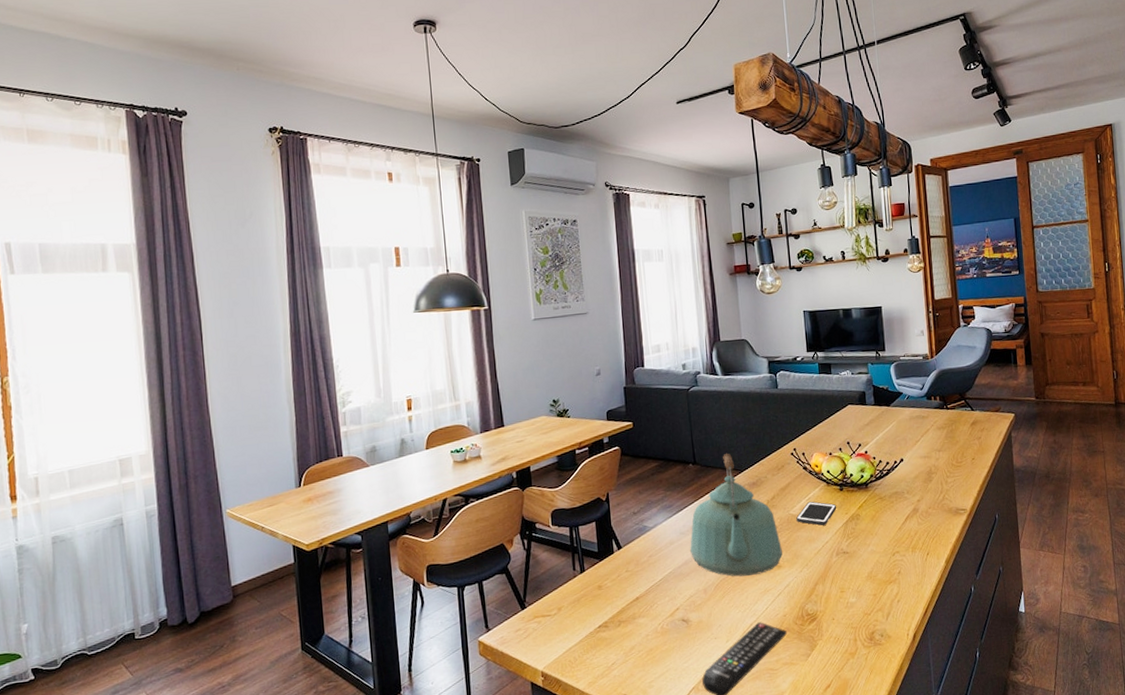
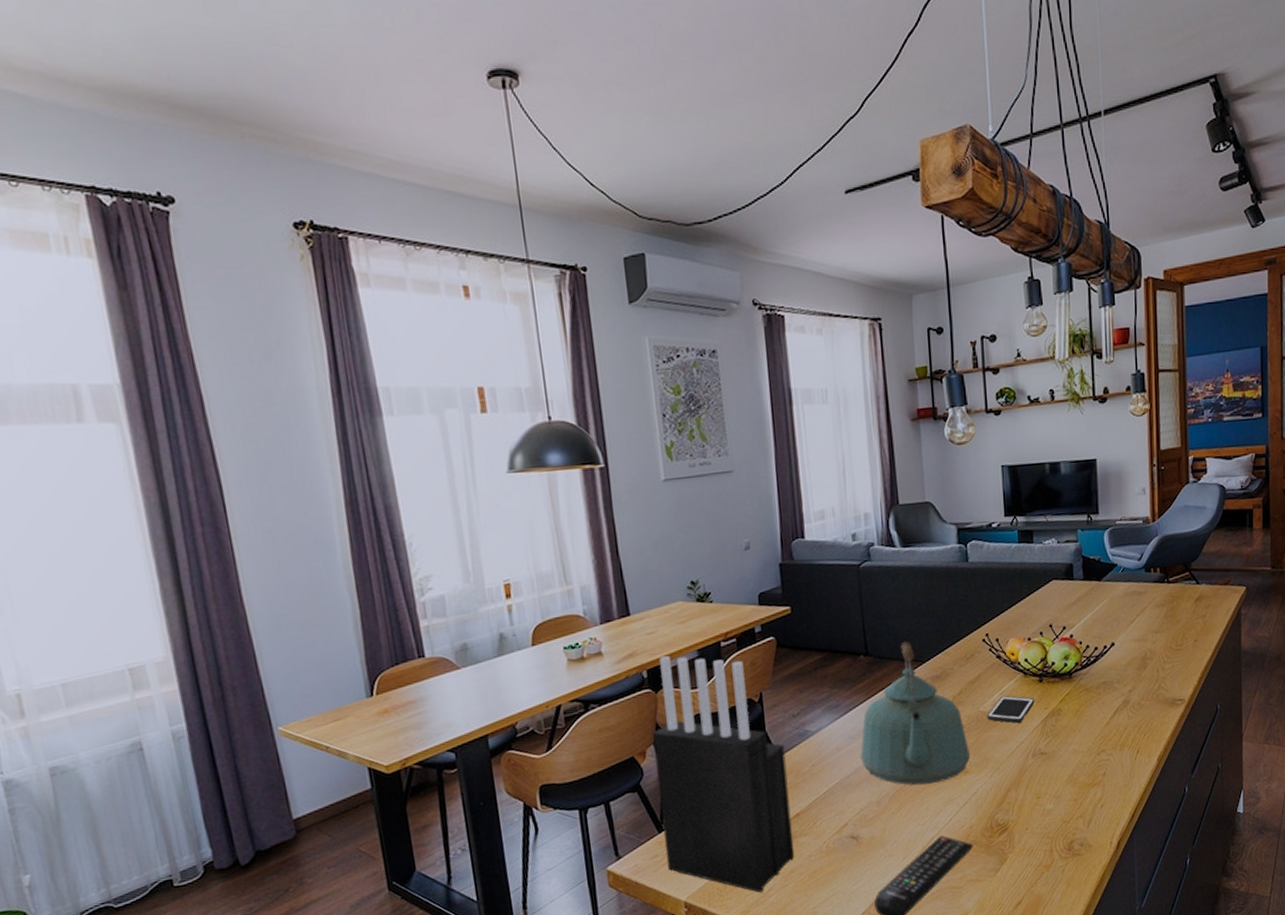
knife block: none [518,460,635,666] -> present [652,656,795,893]

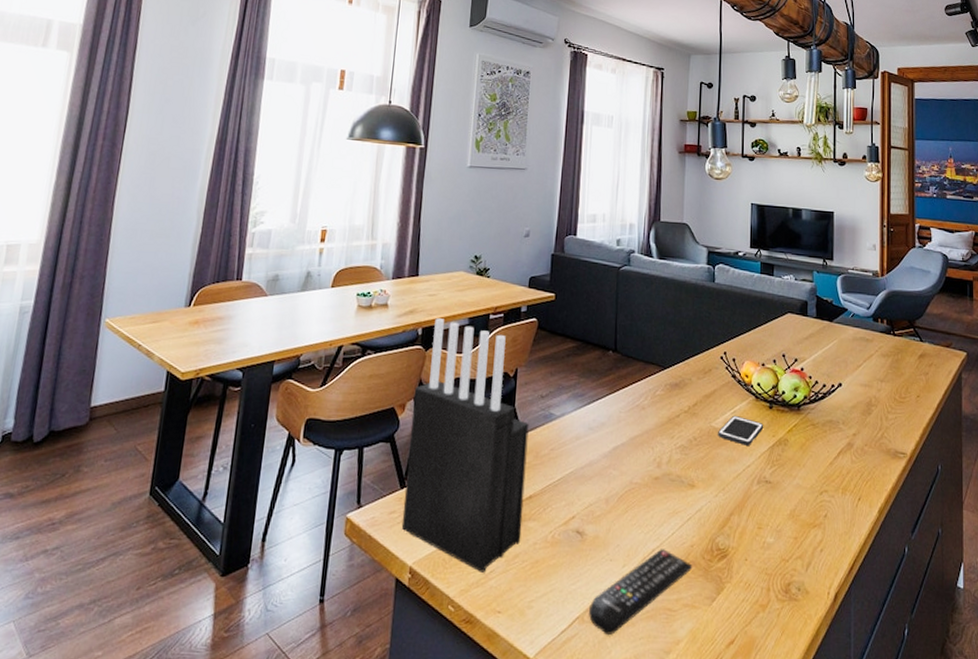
kettle: present [861,641,970,786] -> none [597,345,698,491]

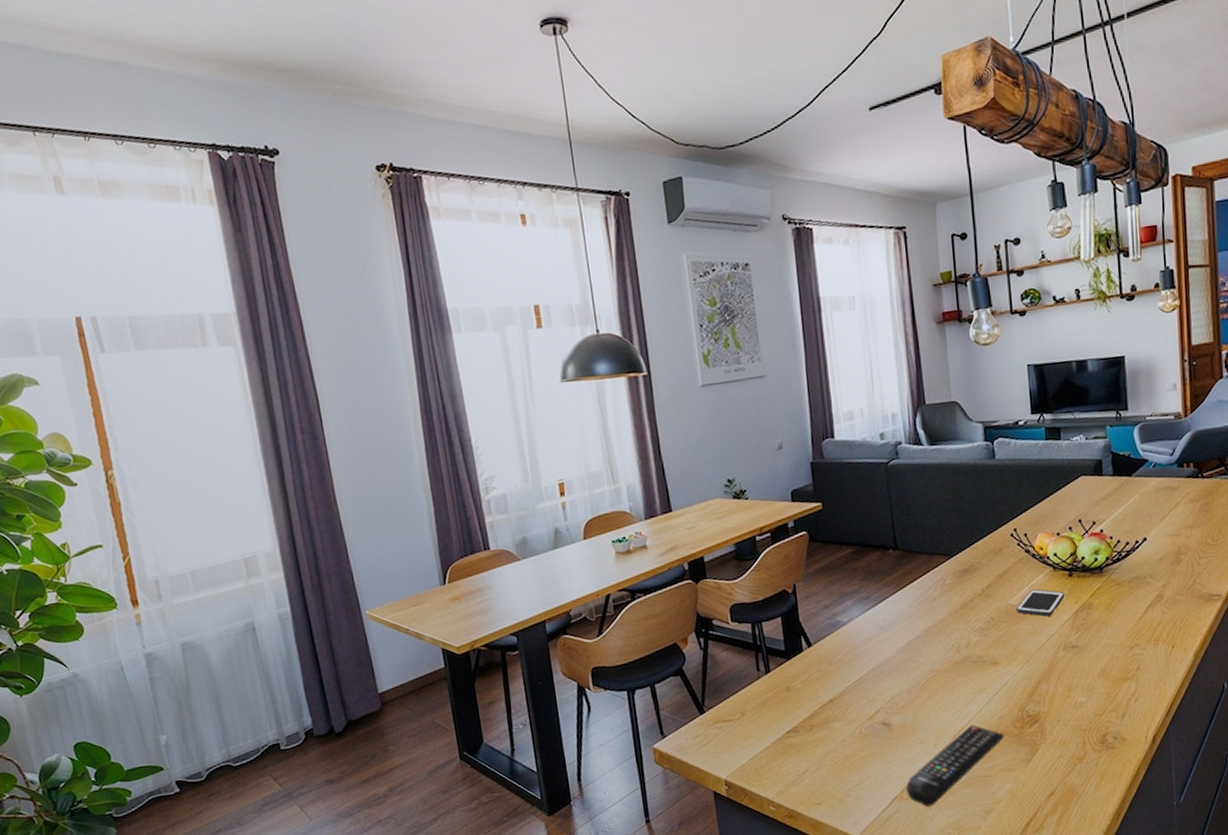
knife block: present [401,318,529,573] -> none [693,549,829,774]

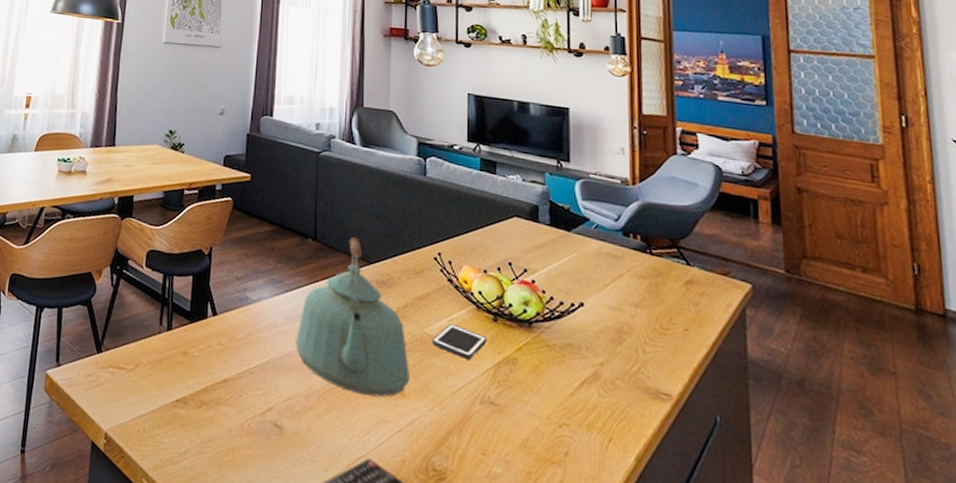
kettle: none [891,535,1000,676] -> present [296,236,410,398]

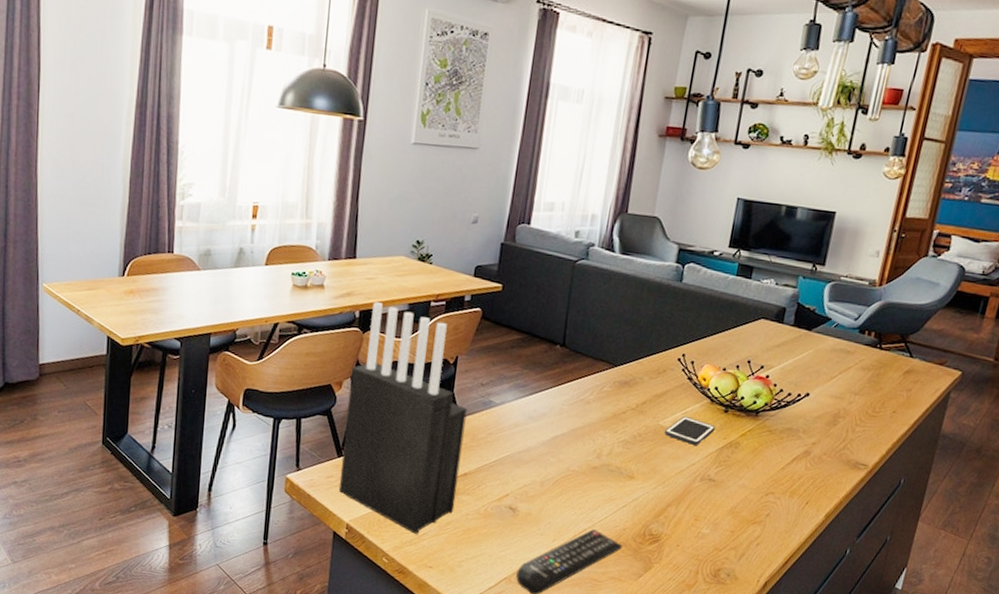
knife block: none [97,189,224,451] -> present [338,302,467,534]
kettle: present [296,236,410,398] -> none [535,342,641,481]

